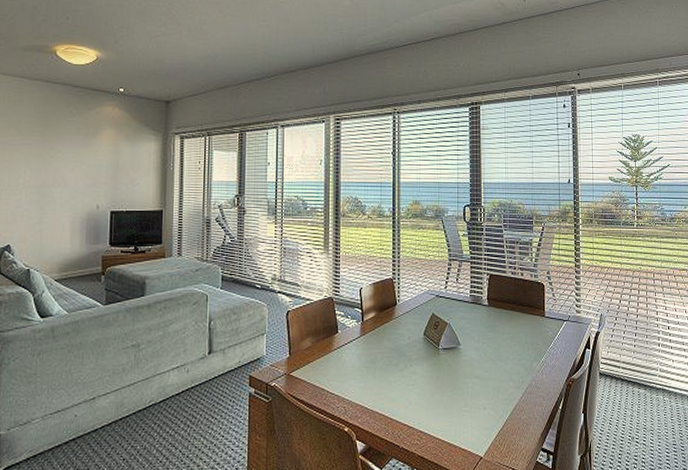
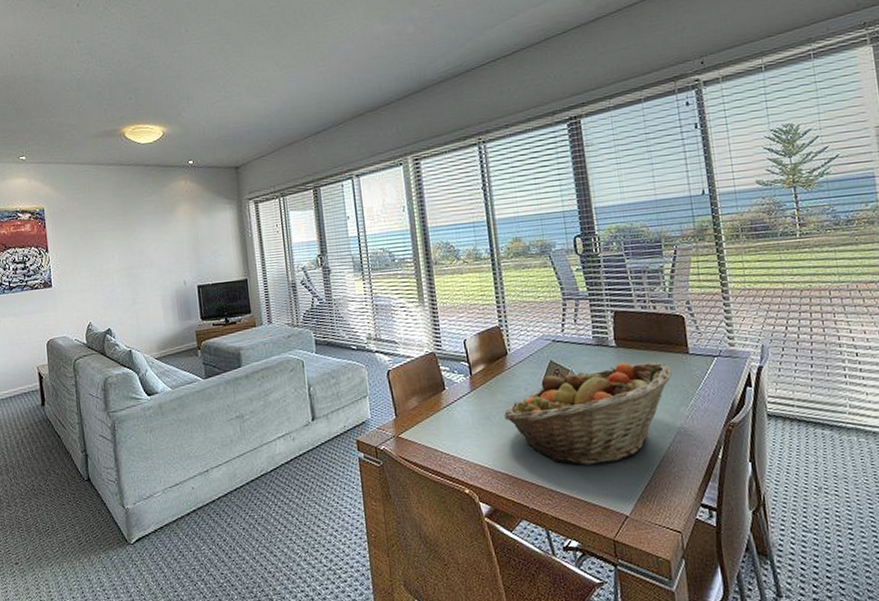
fruit basket: none [388,320,530,410] -> present [504,362,672,465]

